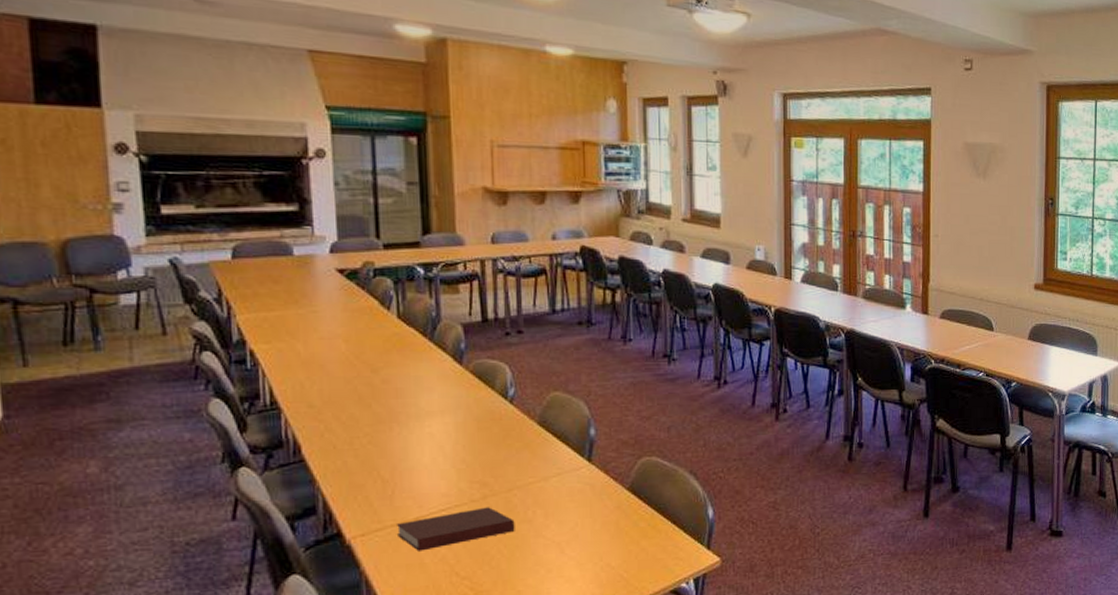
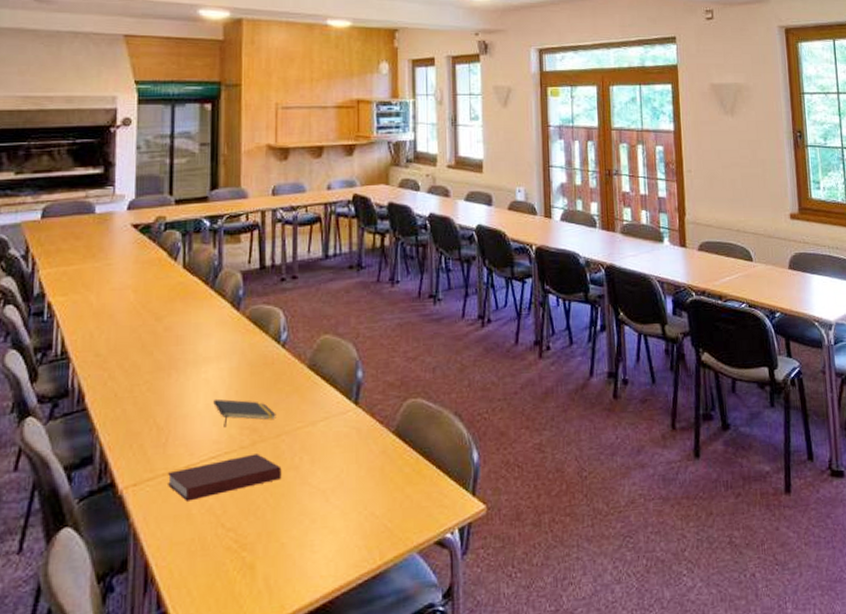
notepad: none [440,453,507,481] -> present [213,399,276,428]

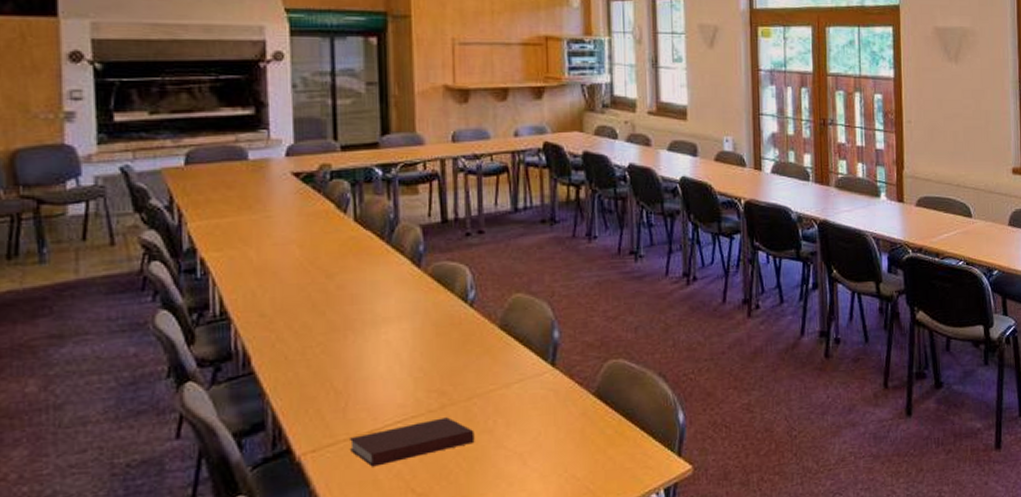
notepad: present [213,399,276,428] -> none [396,361,466,391]

